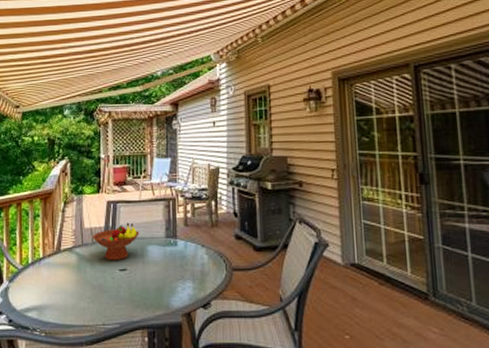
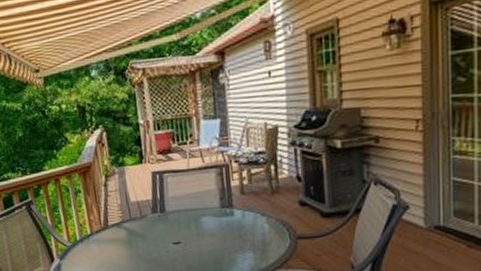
fruit bowl: present [92,222,139,261] -> none [140,193,191,235]

